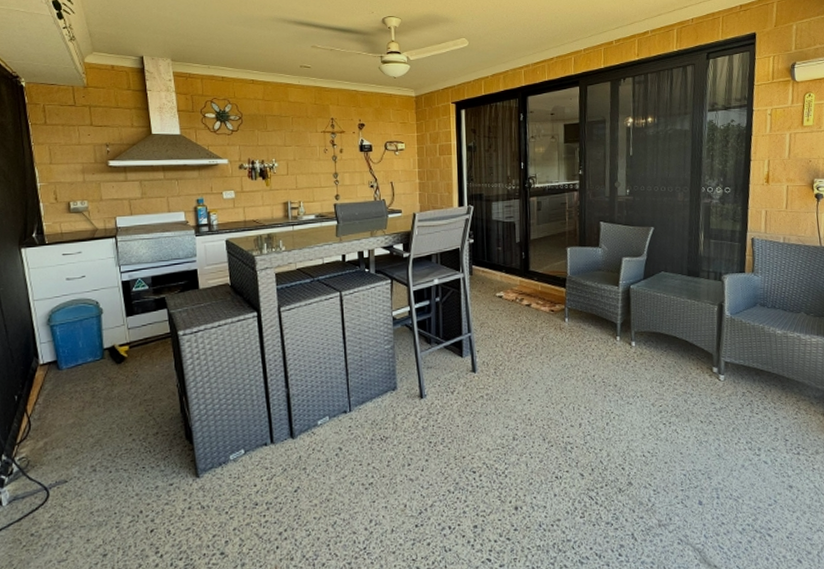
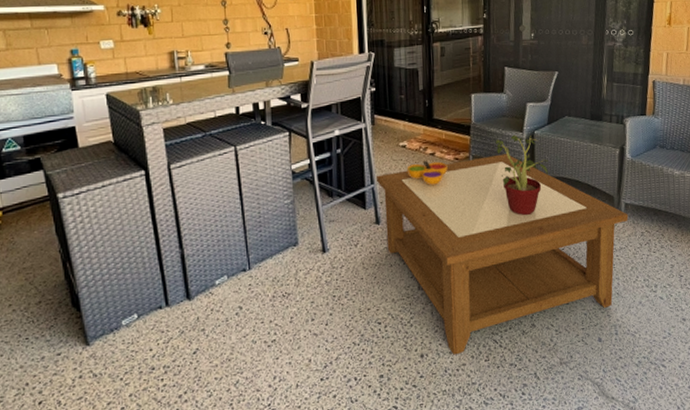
coffee table: none [474,307,729,510] -> present [377,154,629,355]
decorative bowl: none [503,312,543,336] -> present [407,161,448,185]
potted plant: none [591,288,645,370] -> present [496,134,548,216]

